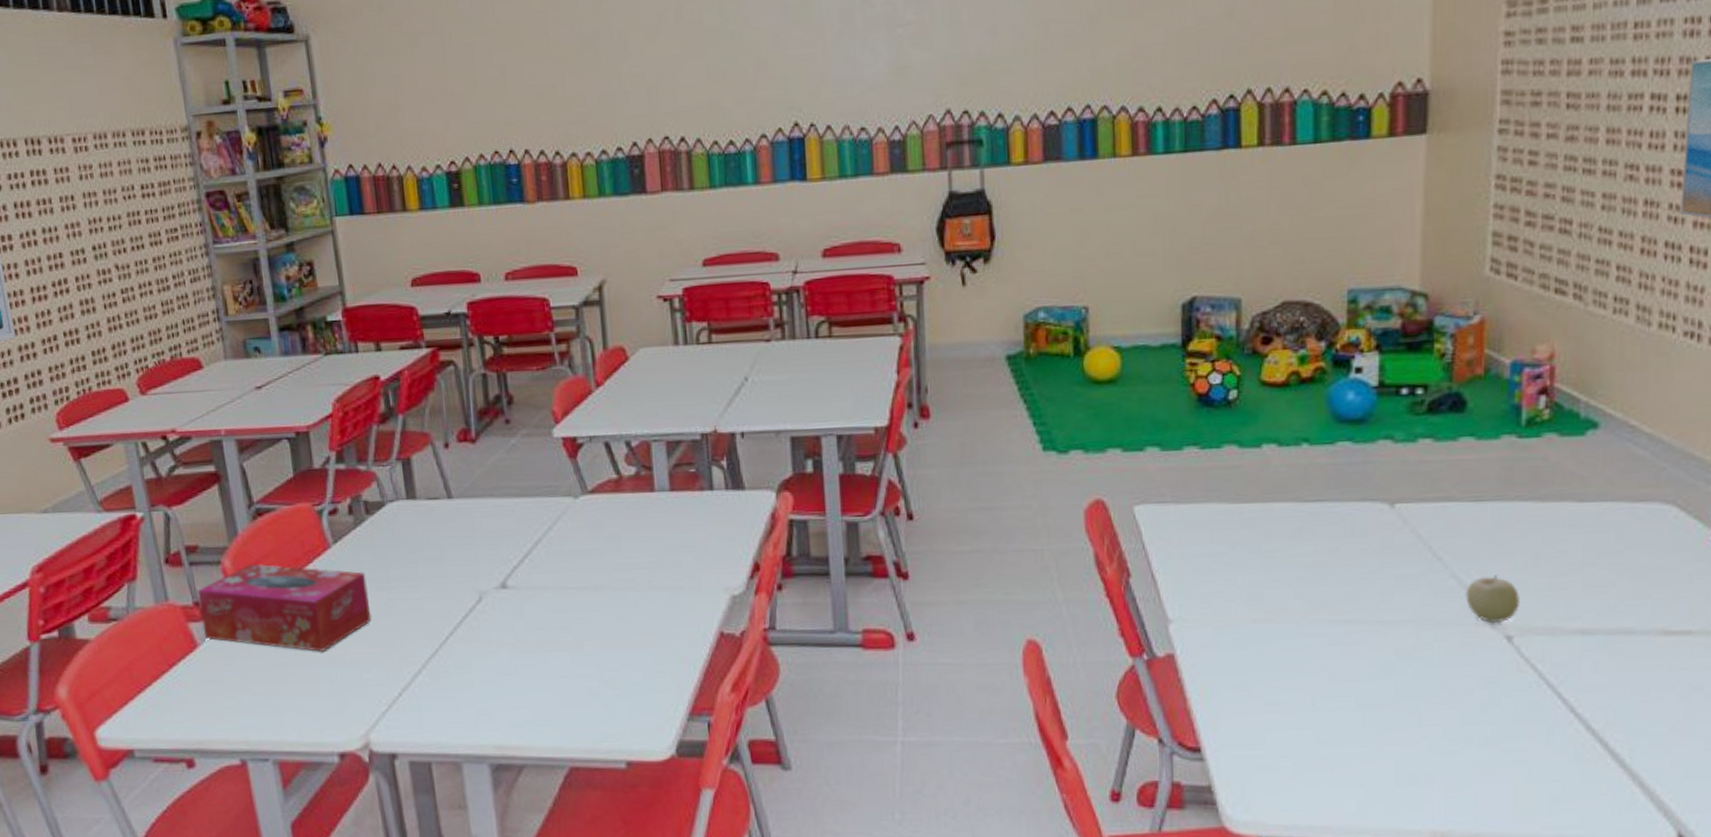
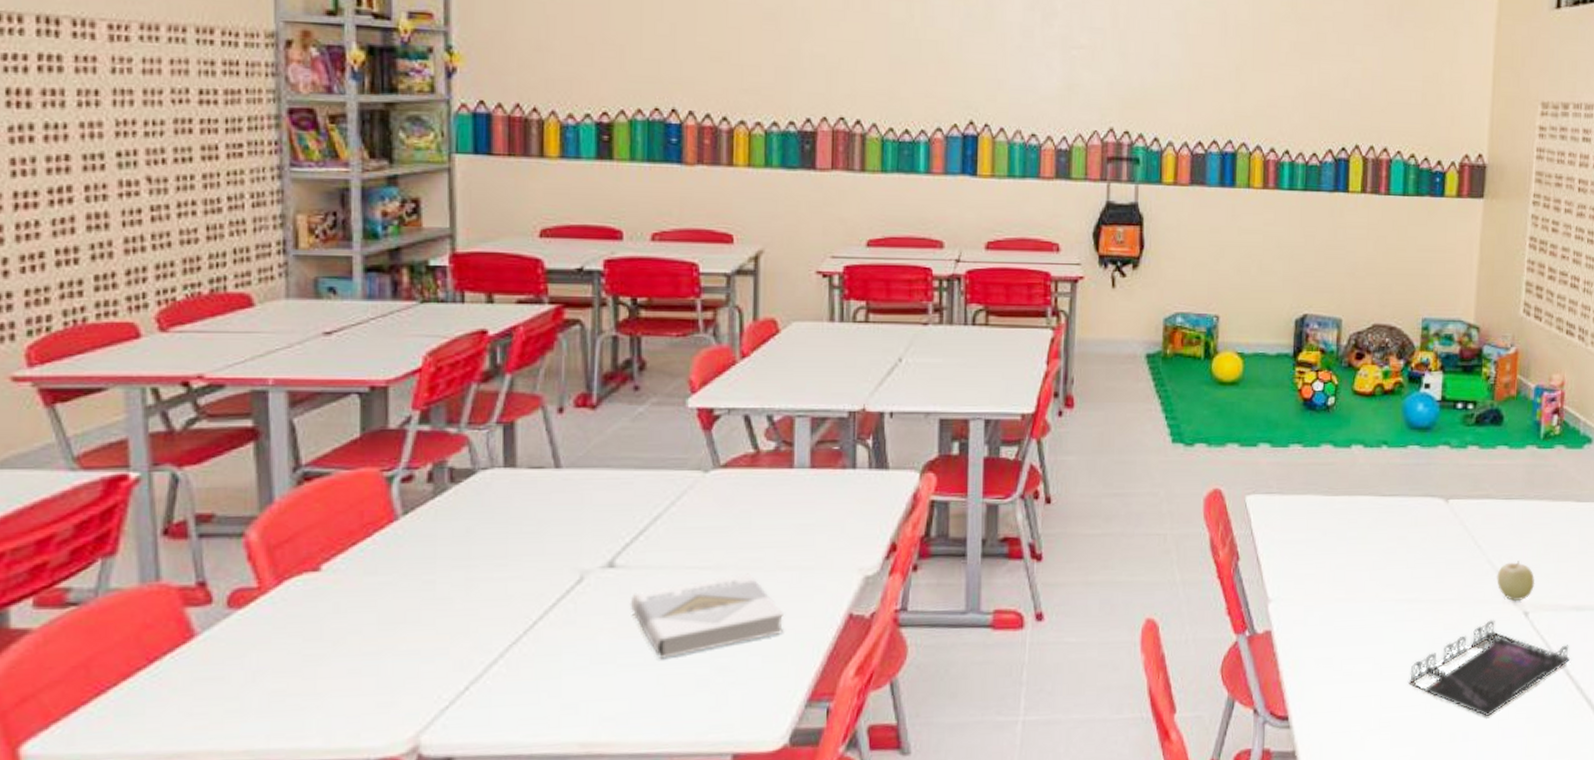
tissue box: present [197,563,372,652] -> none [204,536,442,641]
book: none [524,593,662,673] -> present [631,573,784,660]
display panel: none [1351,645,1576,757] -> present [1408,620,1571,716]

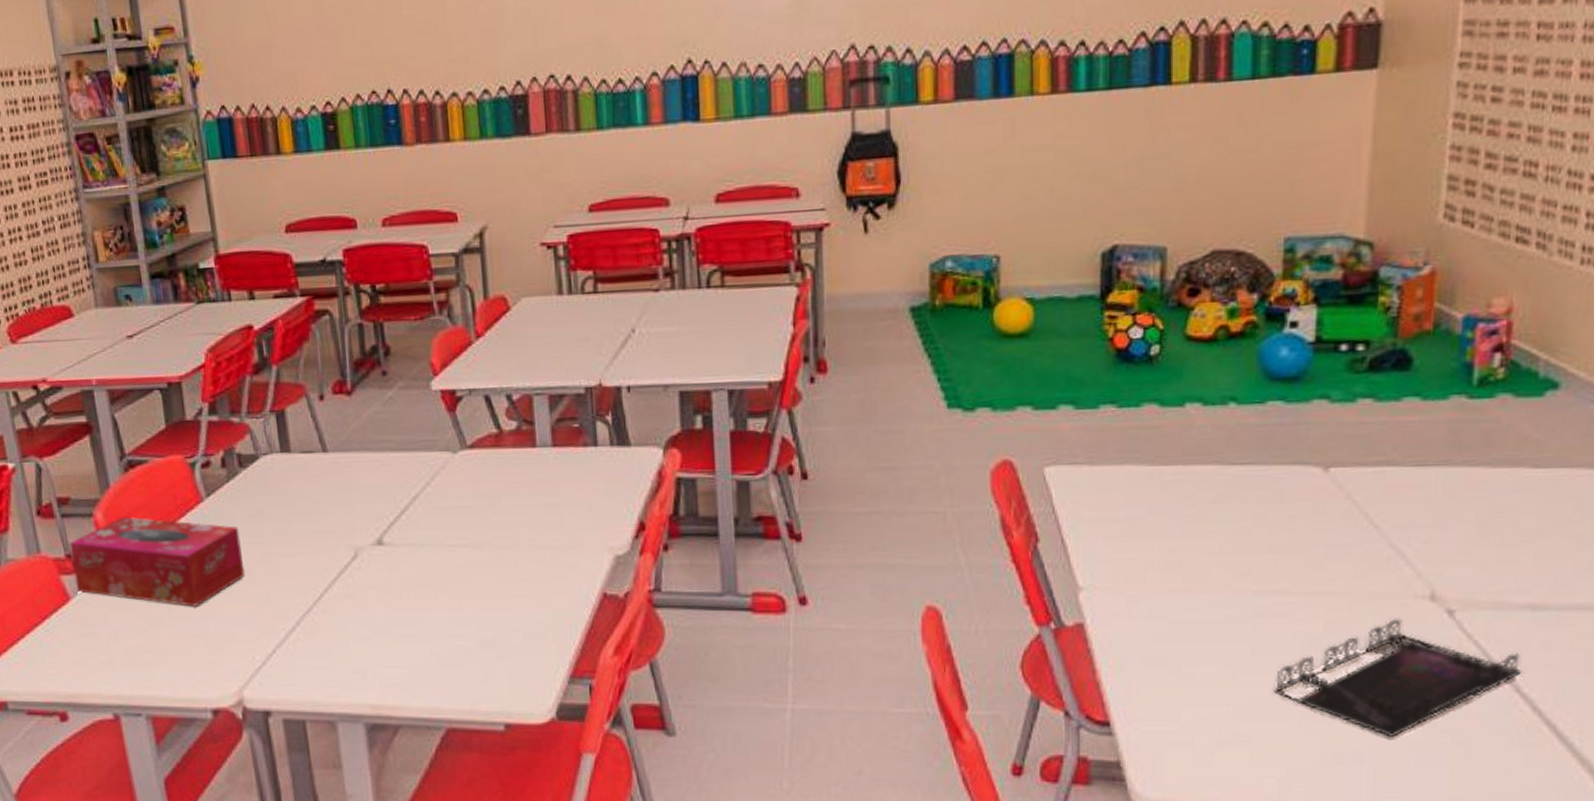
tissue box: none [204,536,442,641] -> present [69,516,245,607]
book: present [631,573,784,660] -> none [400,551,542,632]
fruit: present [1497,561,1535,602] -> none [1404,545,1465,597]

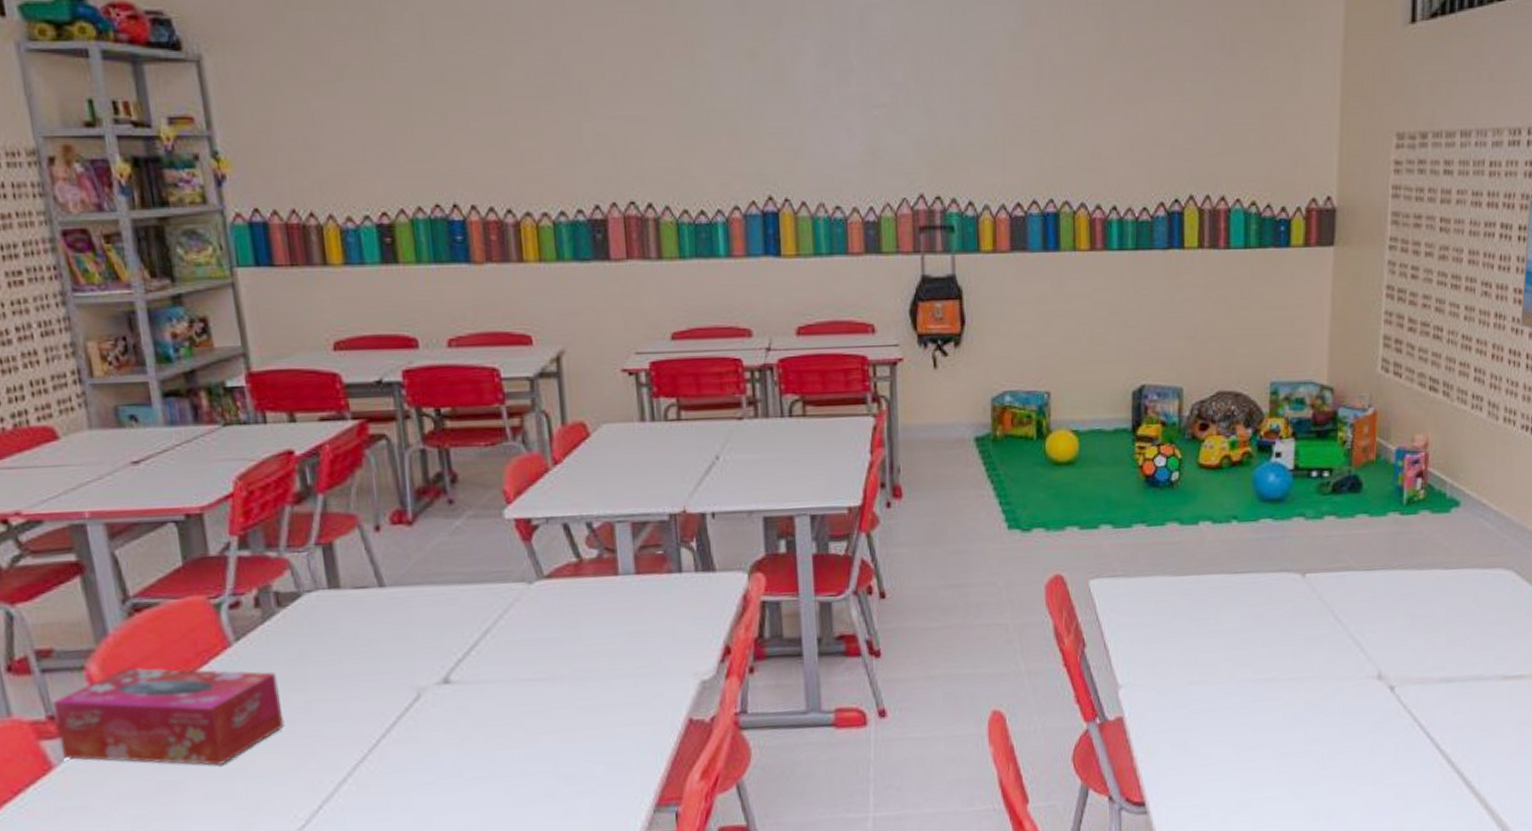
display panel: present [1274,618,1523,737] -> none [1269,696,1441,794]

